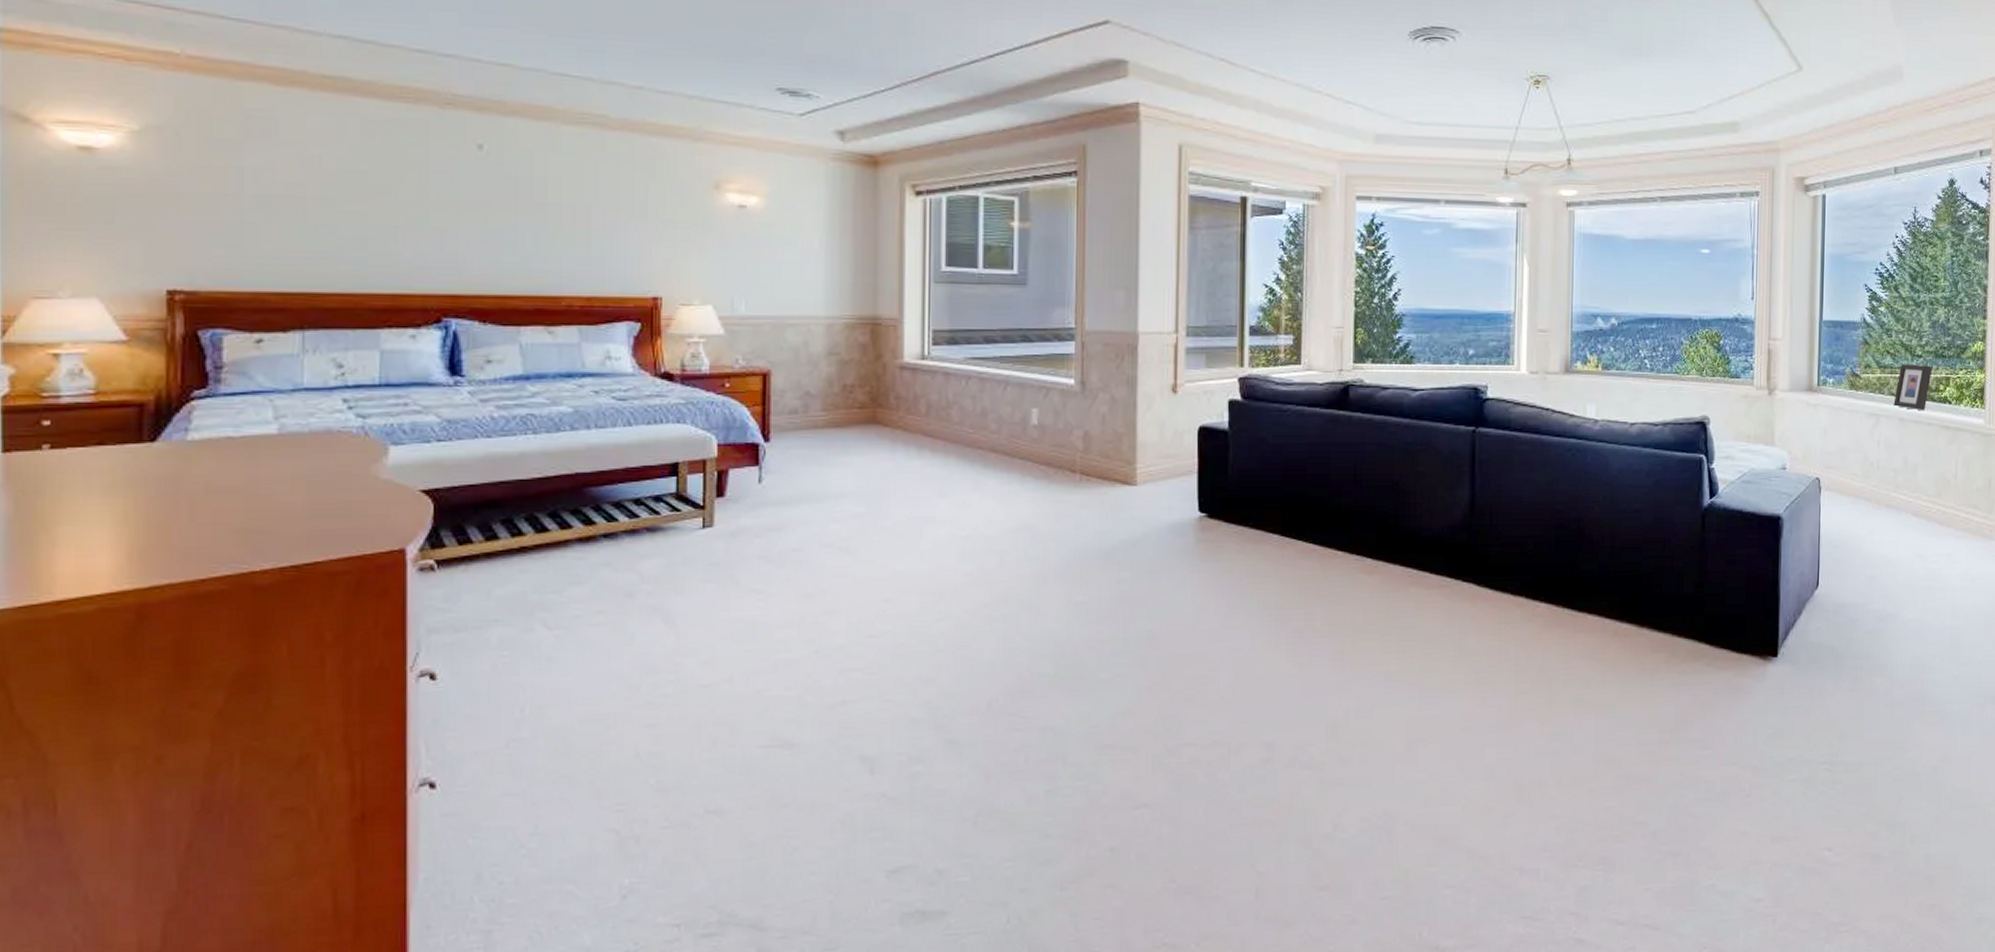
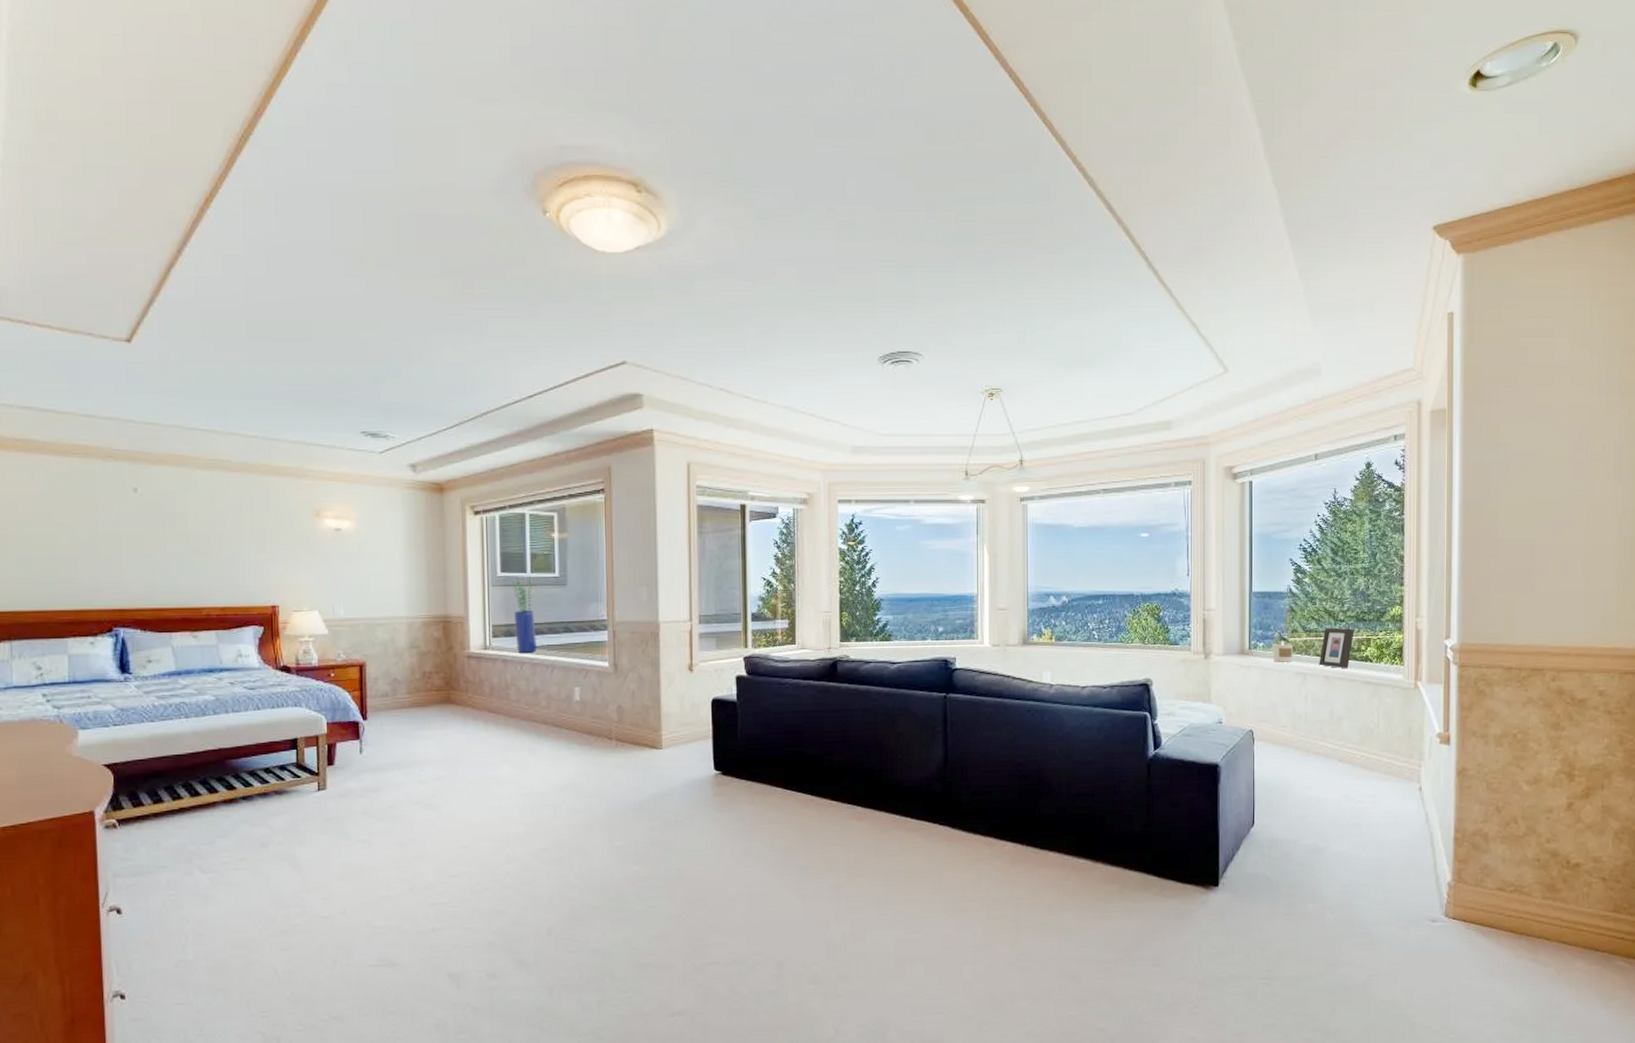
vase: none [960,272,987,365] -> present [512,576,537,653]
candle: none [1844,377,1865,401] -> present [1273,641,1293,662]

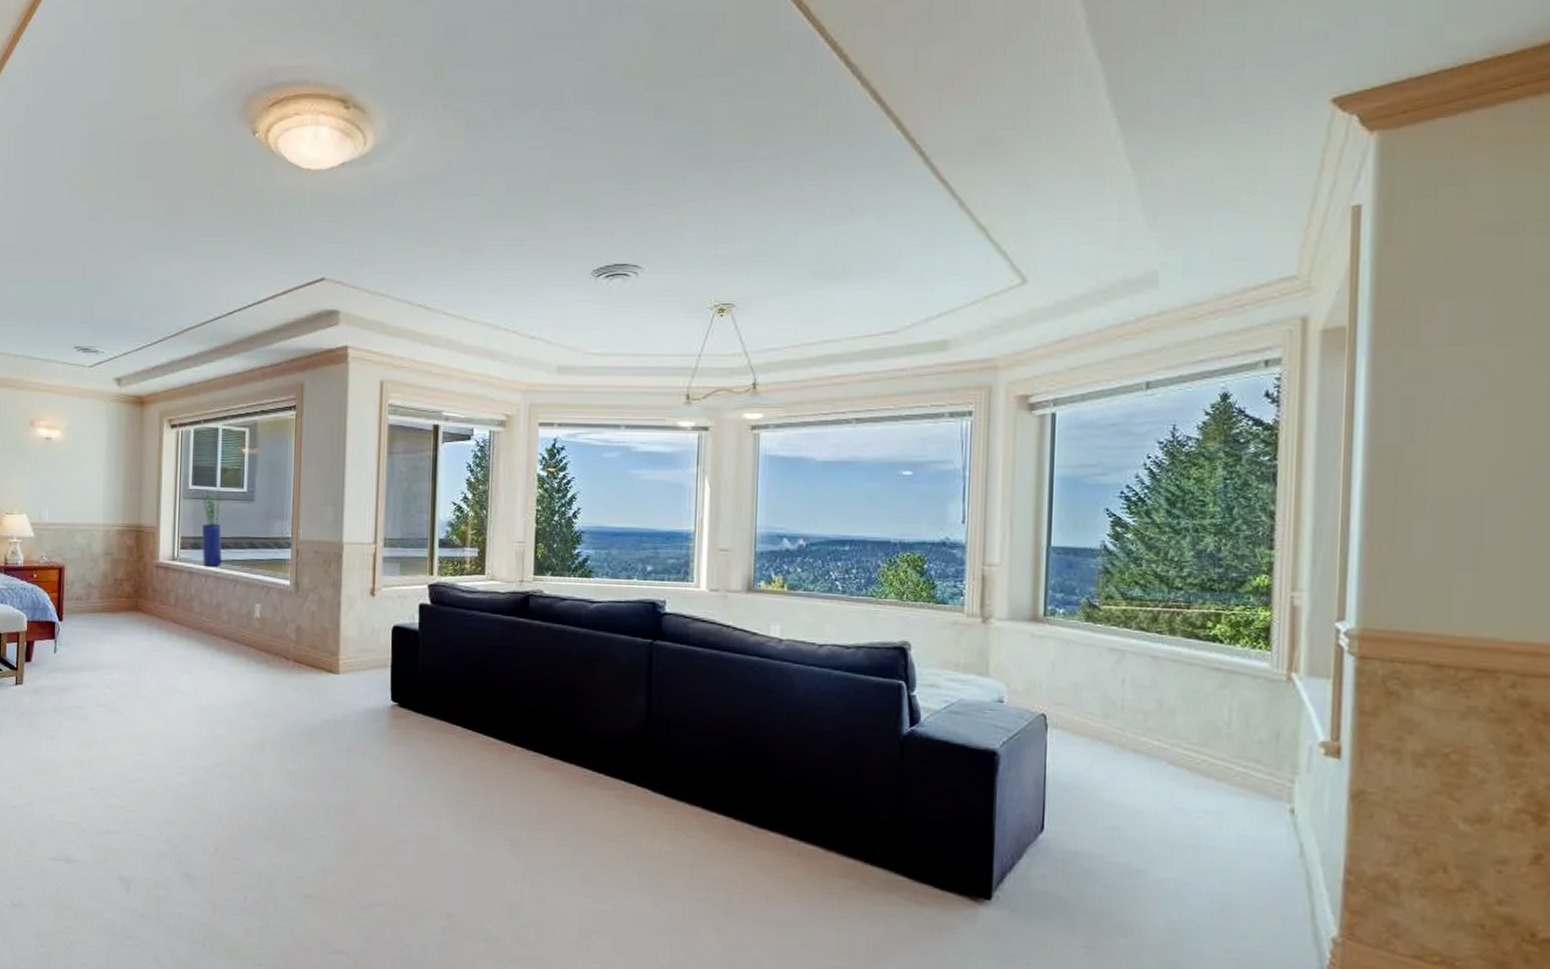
candle: present [1273,641,1293,662] -> none [1077,608,1106,635]
picture frame: present [1319,628,1354,669] -> none [1143,596,1197,650]

